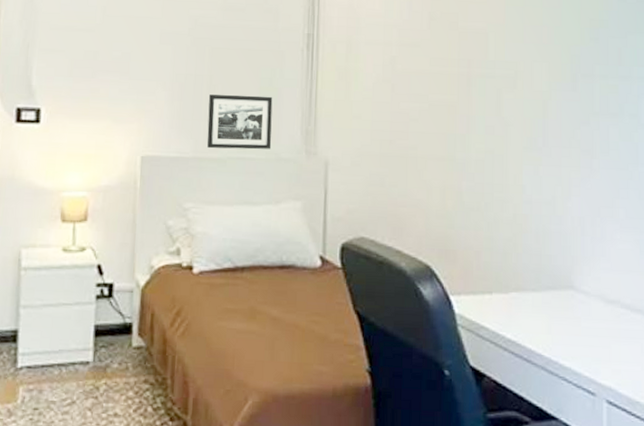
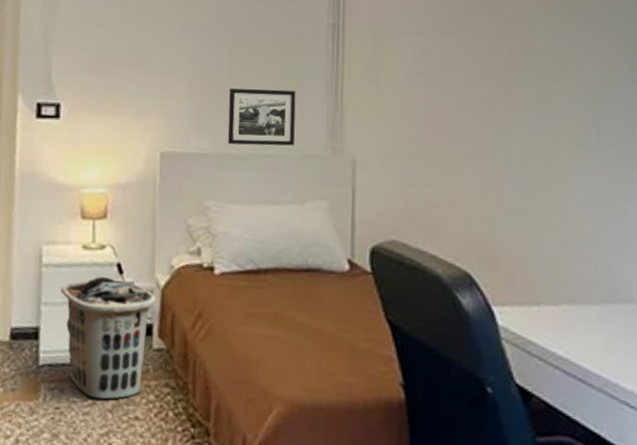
clothes hamper: none [39,278,136,398] -> present [60,277,156,399]

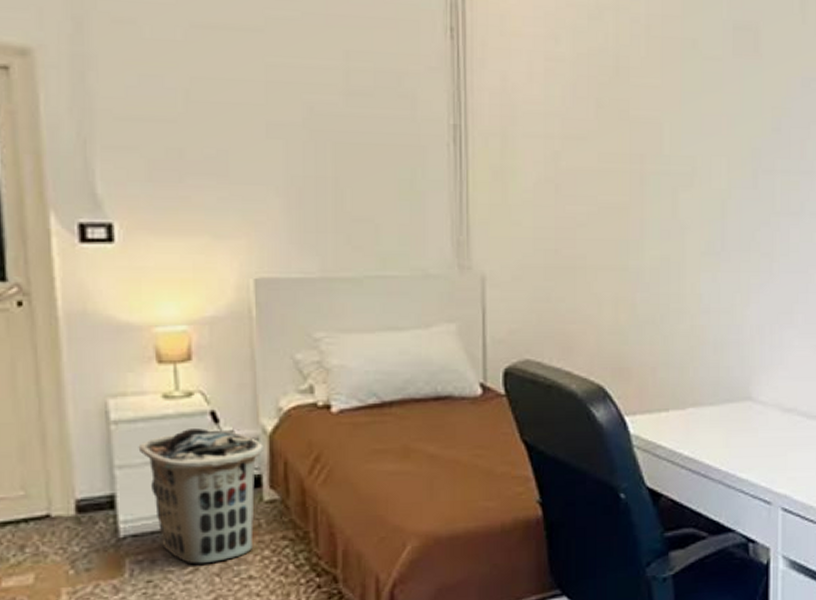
picture frame: present [227,89,296,146] -> none [336,200,417,267]

